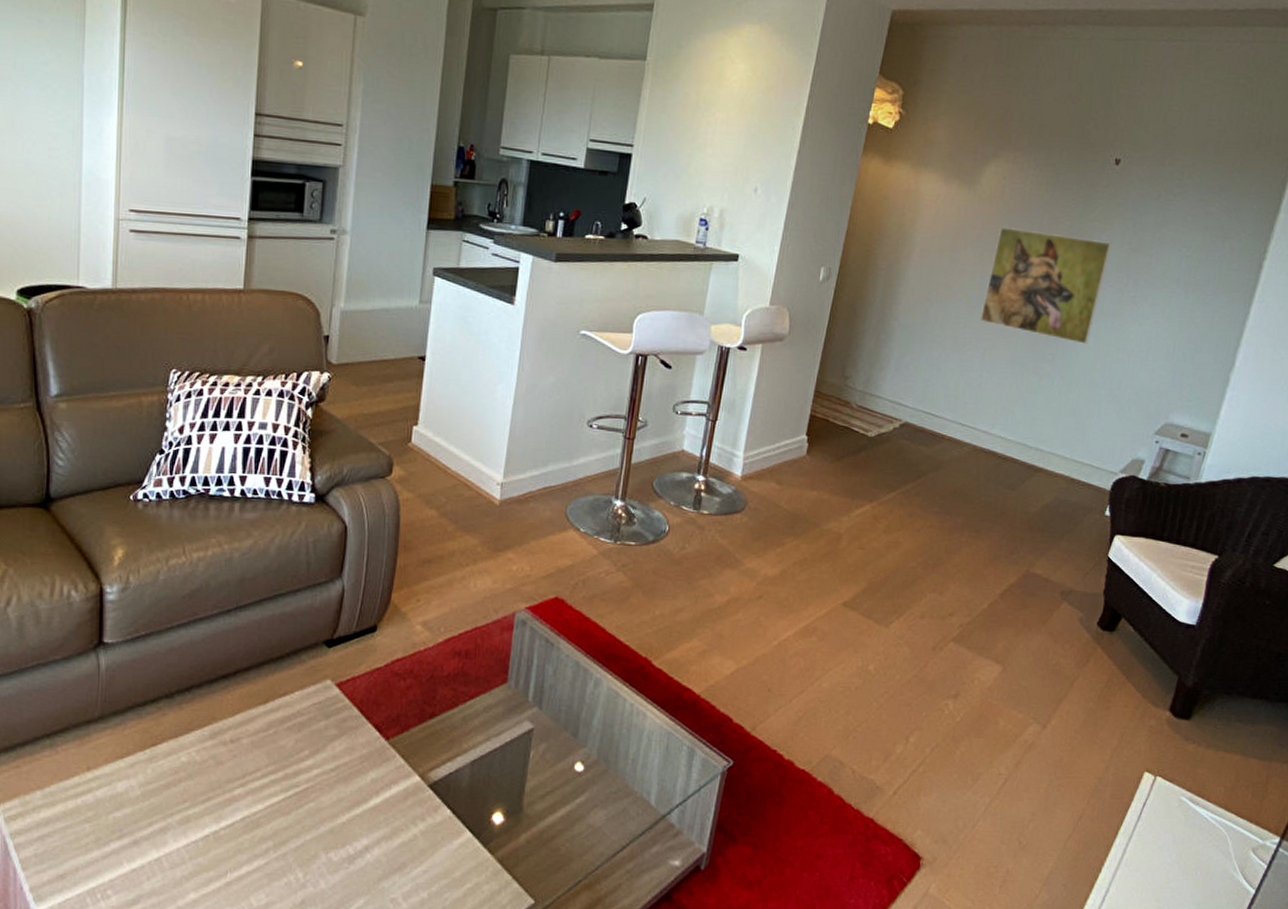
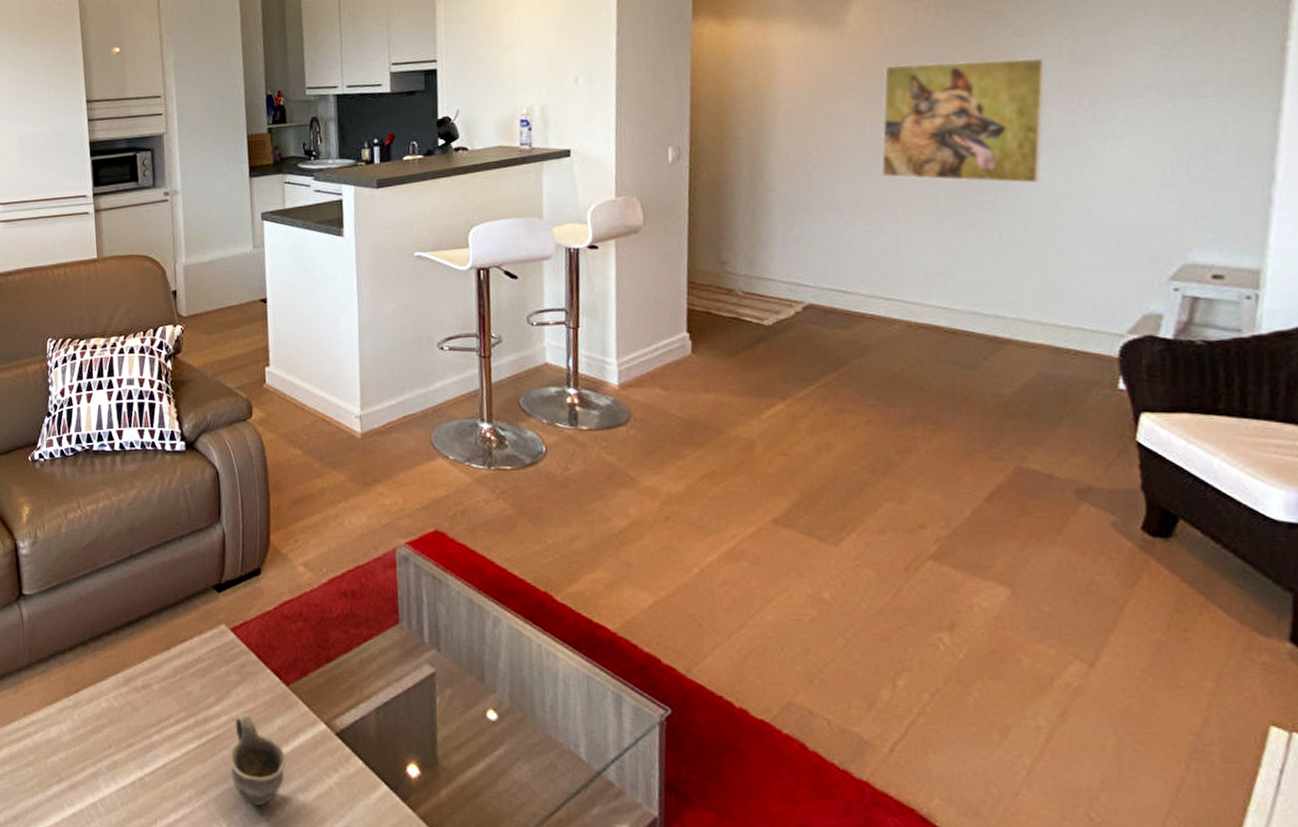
cup: none [315,765,376,855] -> present [229,712,287,806]

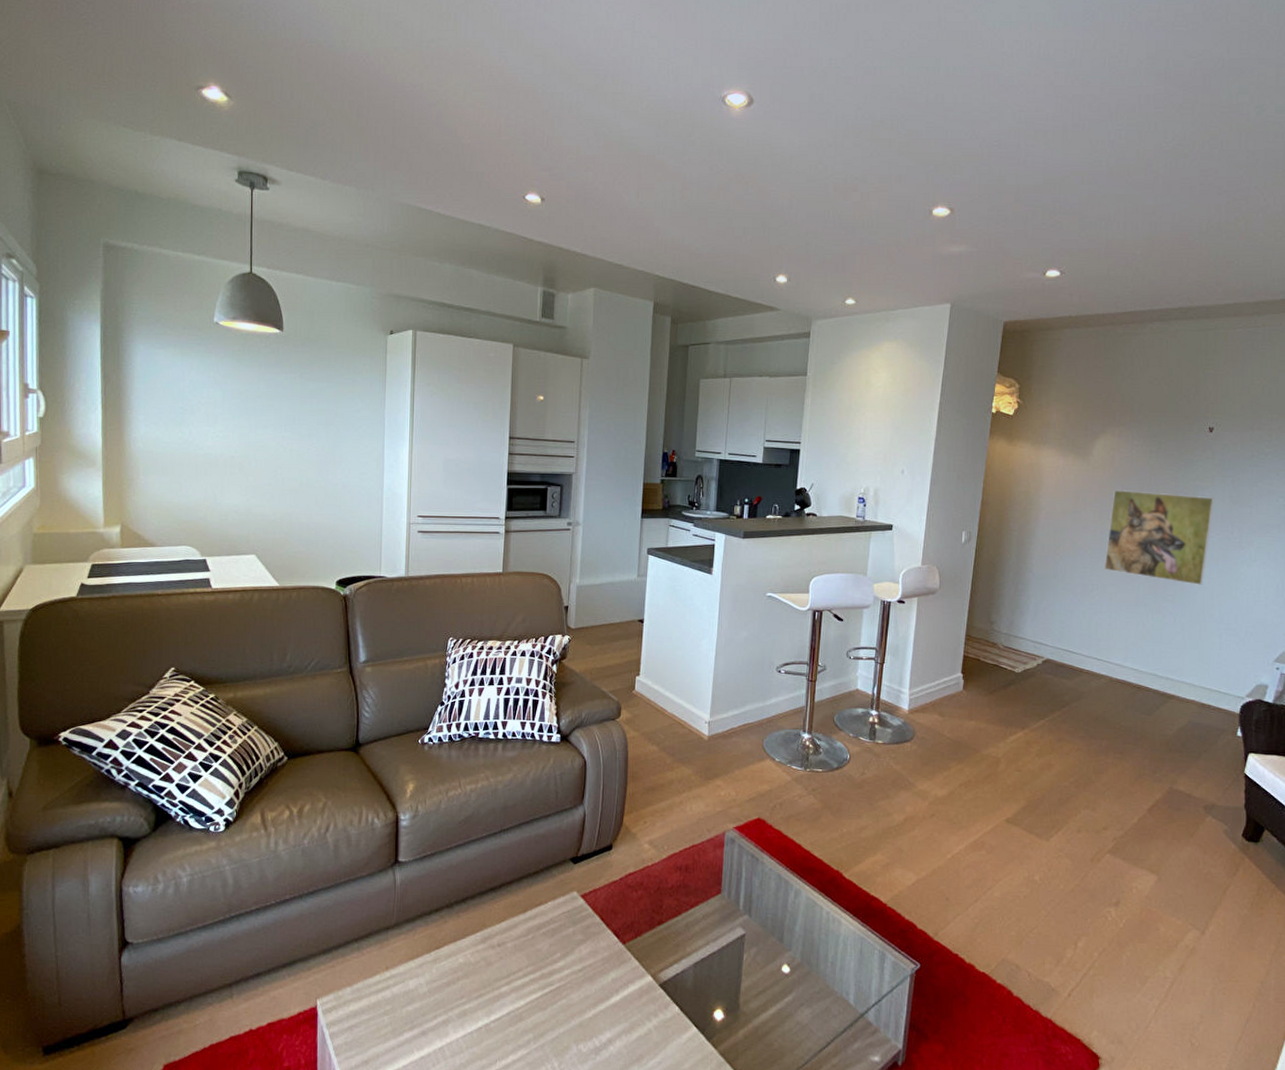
cup: present [229,712,287,806] -> none [566,966,616,1047]

